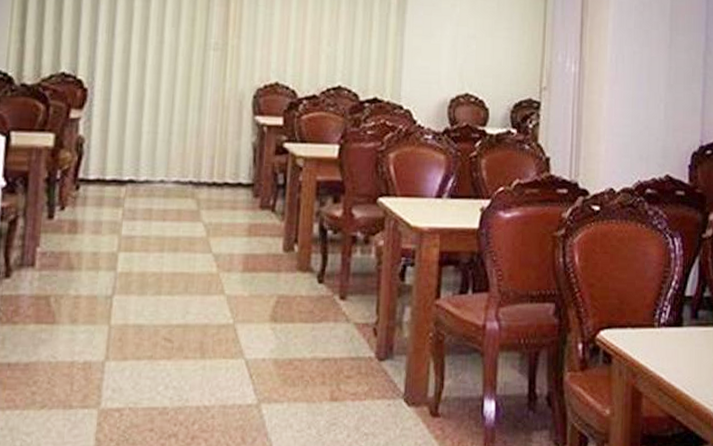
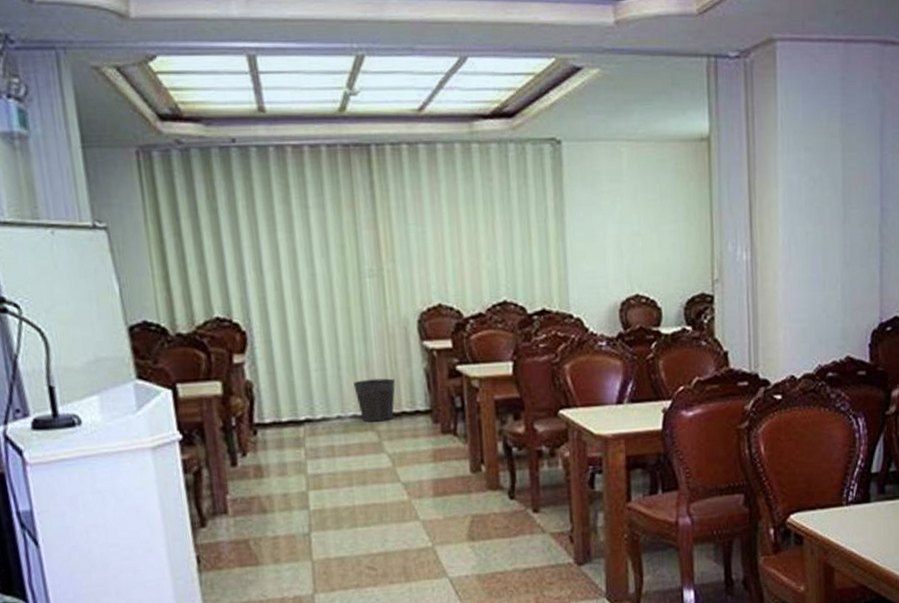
waste bin: none [181,147,222,190] -> present [354,378,395,422]

